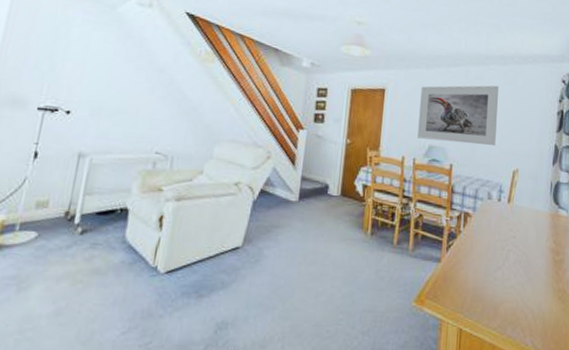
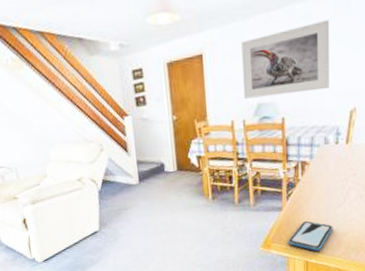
smartphone: none [443,279,491,319] -> present [288,220,333,252]

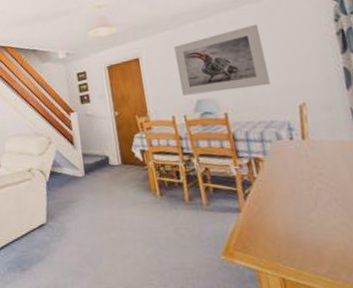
smartphone: present [288,220,333,252] -> none [254,226,310,266]

